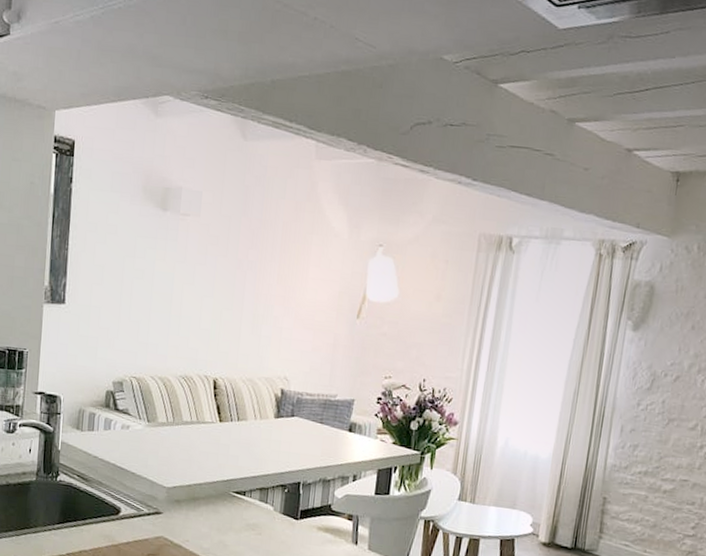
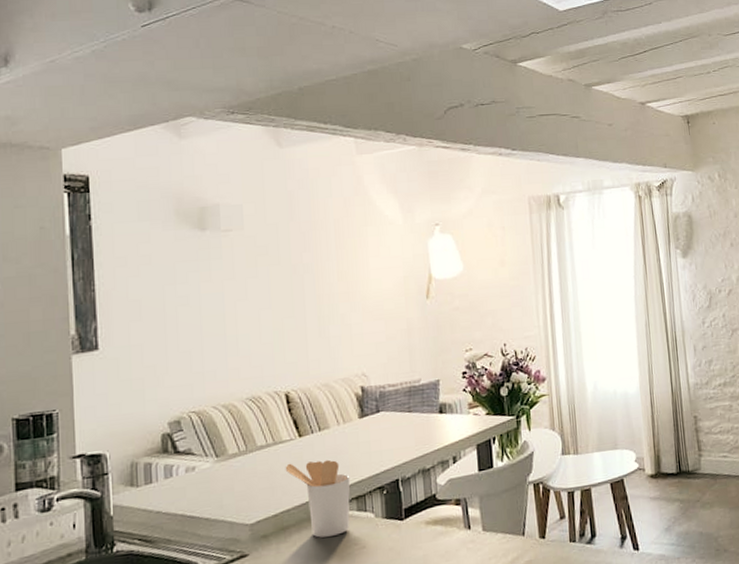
utensil holder: none [203,443,258,518] -> present [285,459,351,538]

